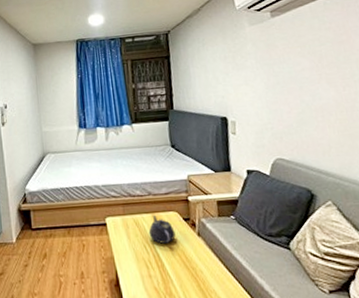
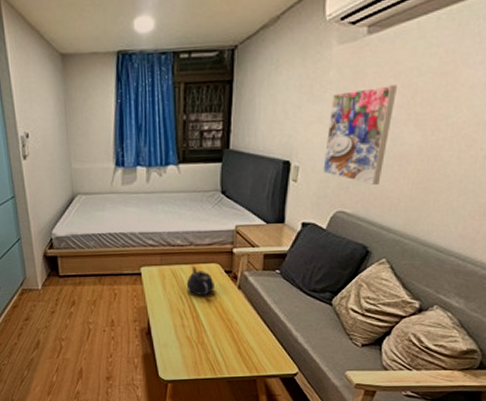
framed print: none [252,53,309,134] -> present [323,85,398,185]

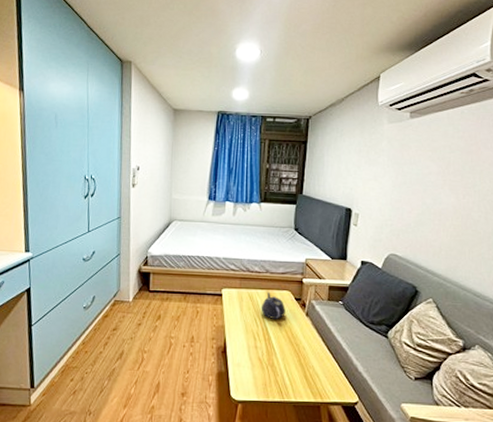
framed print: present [323,85,398,185] -> none [378,157,435,234]

